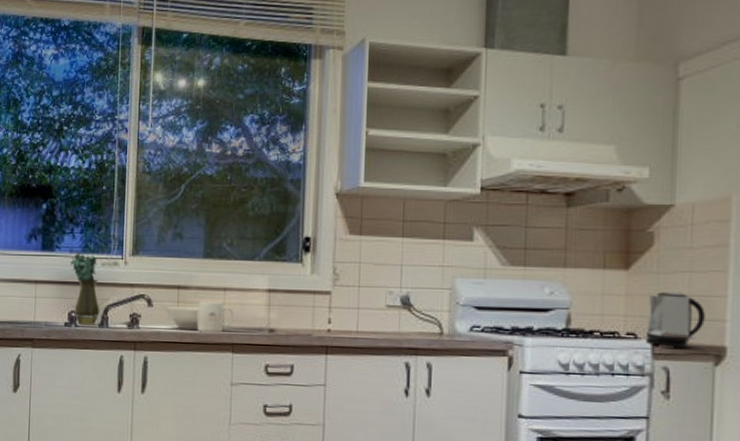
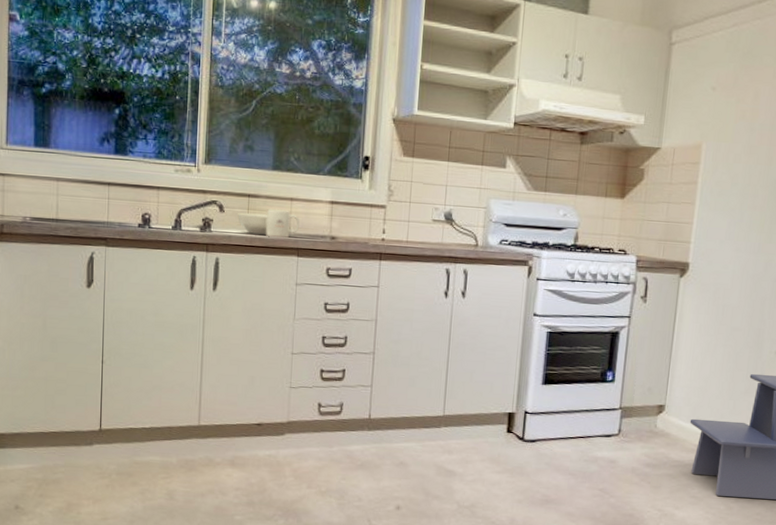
vase: present [71,250,100,325] -> none [144,156,173,227]
kettle: present [644,291,705,350] -> none [631,217,677,264]

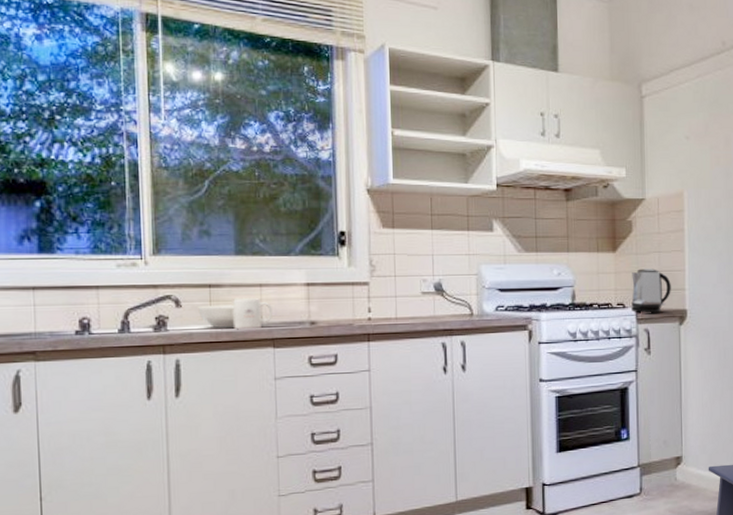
kettle: none [631,217,677,264] -> present [630,268,671,314]

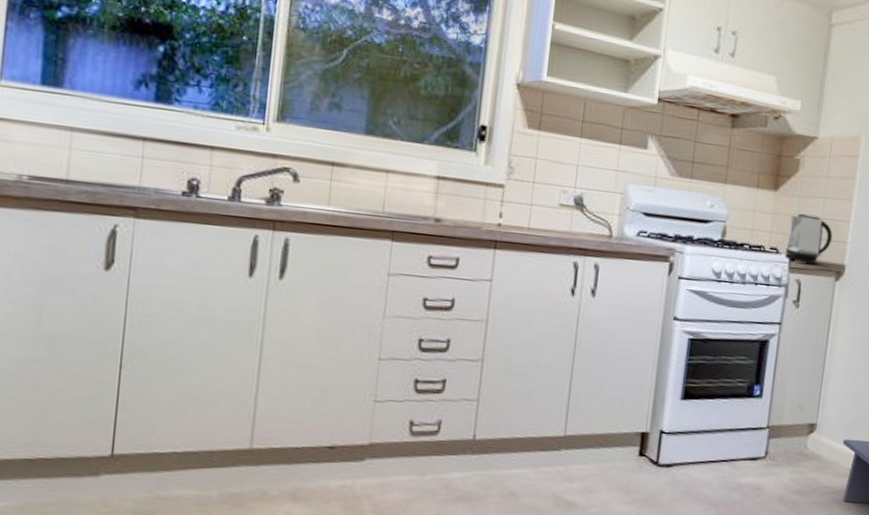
bowl: present [197,304,235,328] -> none [315,184,356,213]
mug: present [232,298,272,330] -> none [352,182,396,218]

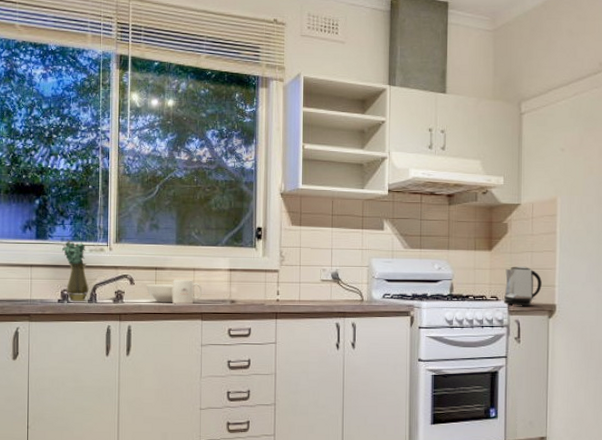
vase: none [194,107,231,198] -> present [62,239,89,301]
bowl: none [315,184,356,213] -> present [145,284,174,302]
mug: none [352,182,396,218] -> present [171,280,202,305]

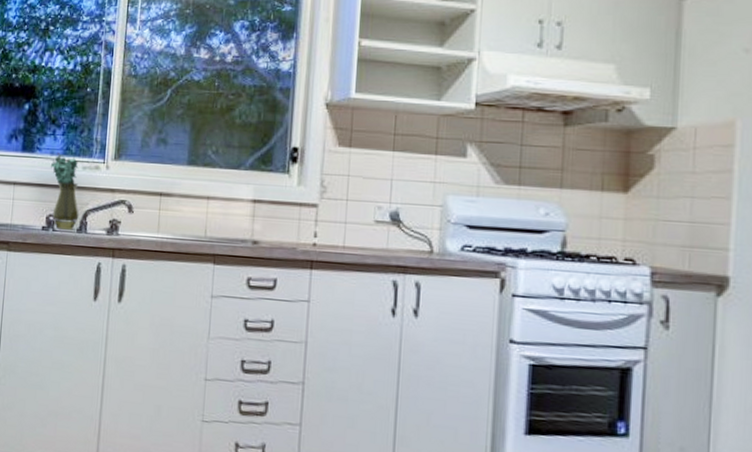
bowl: present [145,284,174,302] -> none [147,213,181,239]
mug: present [171,280,202,305] -> none [178,210,217,243]
kettle: present [503,266,542,307] -> none [643,217,707,278]

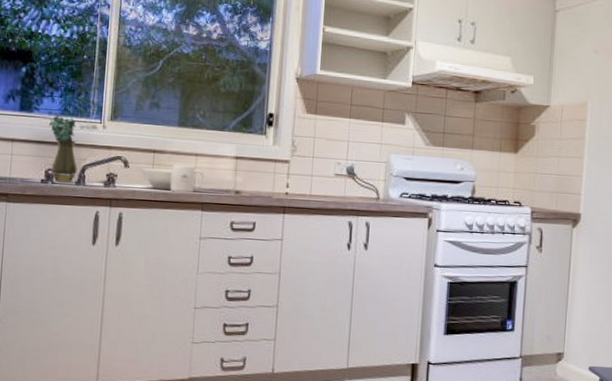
bowl: none [147,213,181,239] -> present [141,168,173,190]
mug: none [178,210,217,243] -> present [170,165,204,193]

